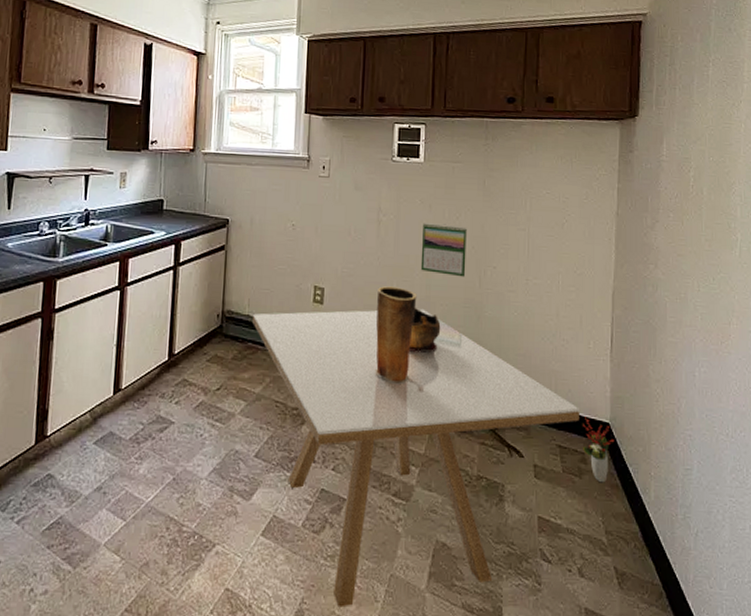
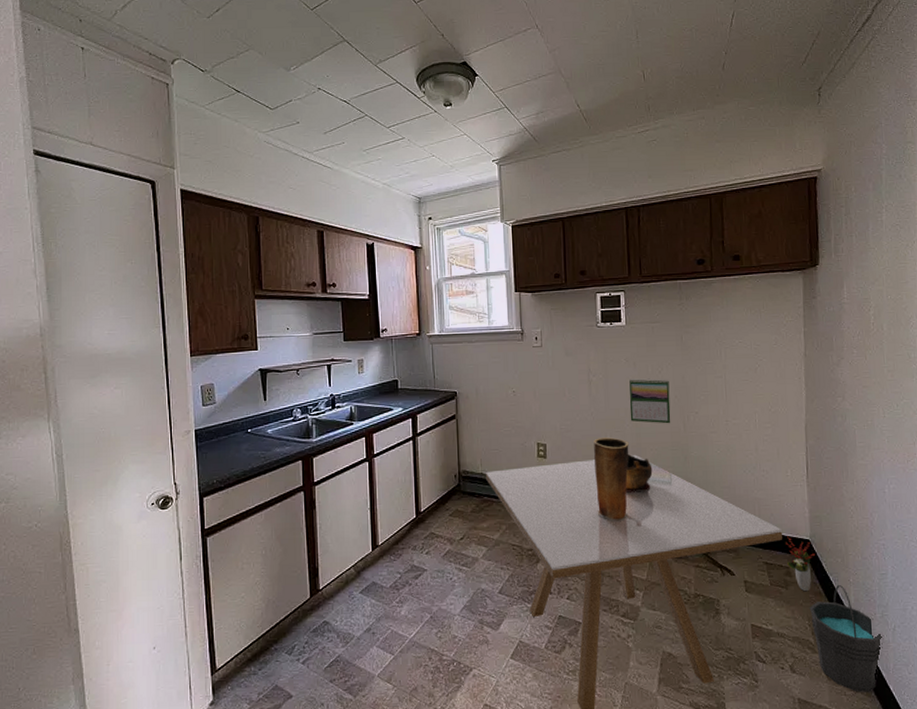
bucket: none [604,477,686,606] -> present [809,584,885,692]

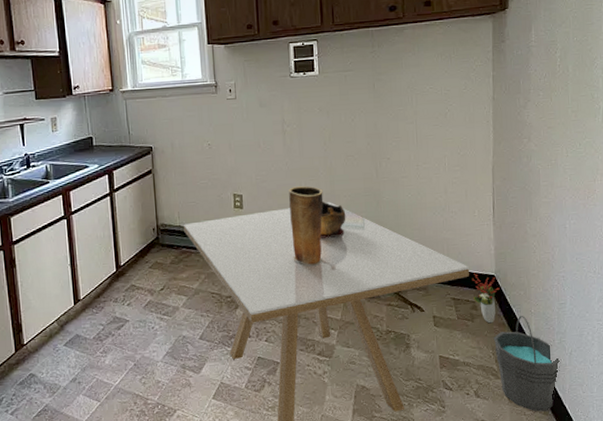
calendar: present [629,378,671,424] -> none [323,127,364,171]

